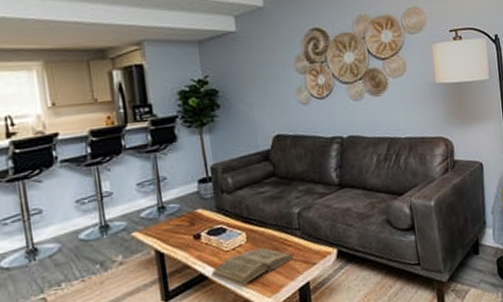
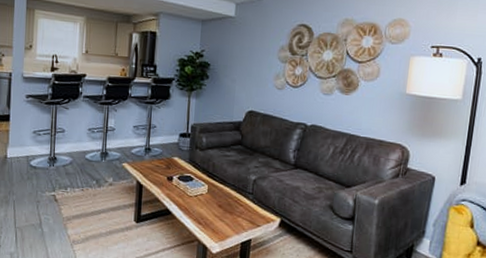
book: present [211,247,294,287] -> none [174,200,243,227]

